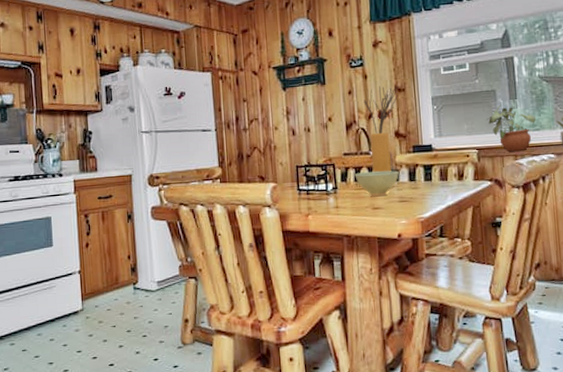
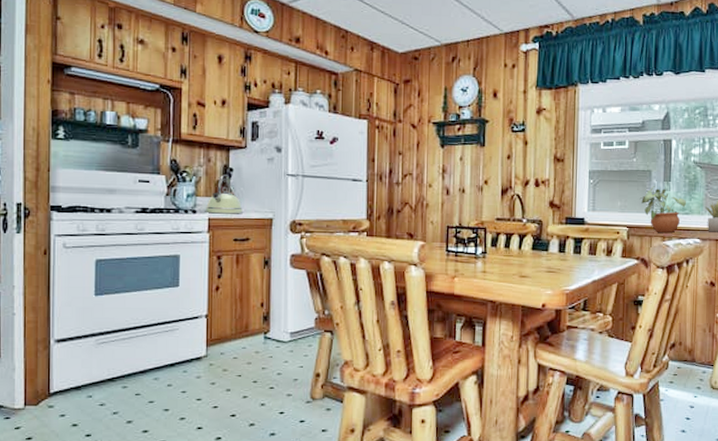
kettle: none [70,138,104,176] -> present [205,175,243,214]
bowl: present [354,170,399,197] -> none [505,239,549,265]
vase: present [363,85,399,173] -> none [521,153,559,241]

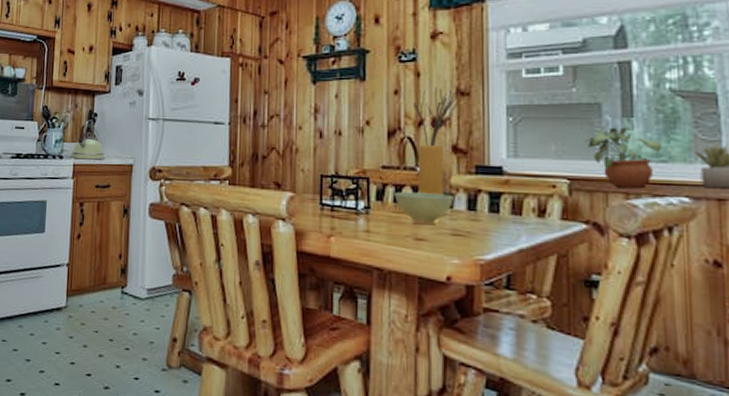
bowl: none [505,239,549,265] -> present [394,192,454,225]
vase: none [521,153,559,241] -> present [413,86,463,196]

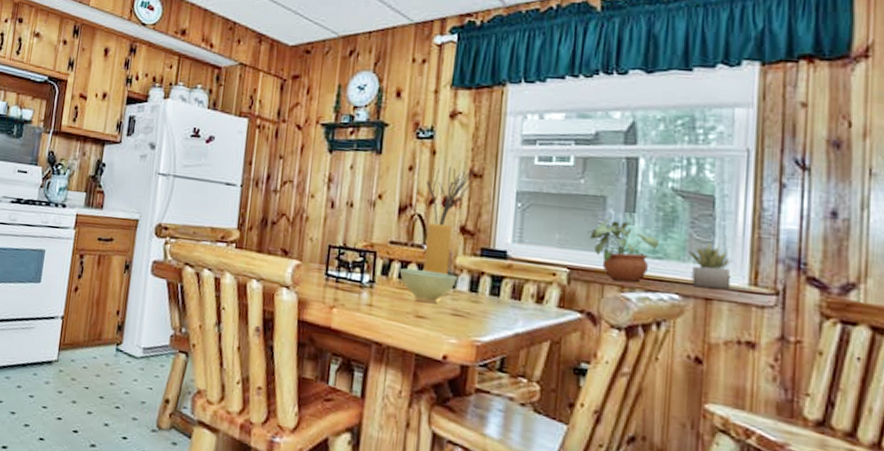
kettle: present [70,120,105,160] -> none [74,169,110,213]

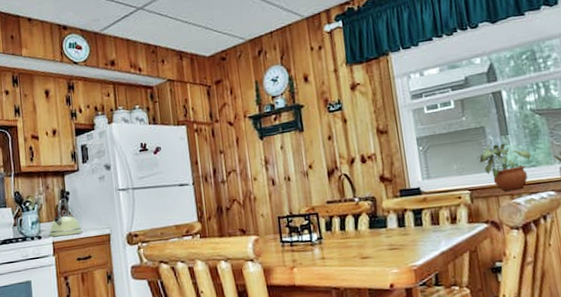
kettle: none [74,169,110,213] -> present [48,198,82,238]
bowl: present [399,268,457,304] -> none [339,217,387,246]
vase: present [423,166,476,275] -> none [344,127,381,221]

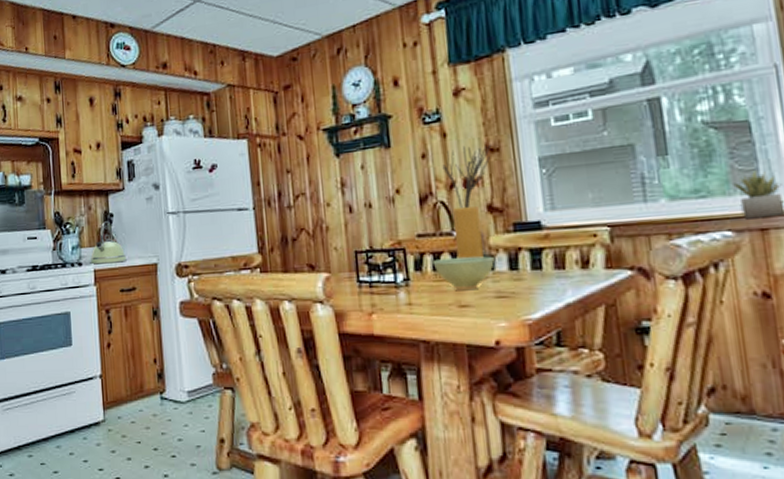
bowl: none [339,217,387,246] -> present [432,256,494,291]
vase: none [344,127,381,221] -> present [442,144,492,260]
potted plant: present [476,142,532,192] -> none [621,164,701,230]

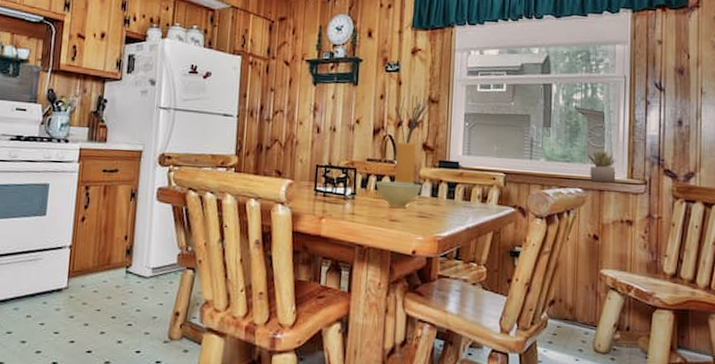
kettle: present [90,221,127,265] -> none [77,105,114,145]

